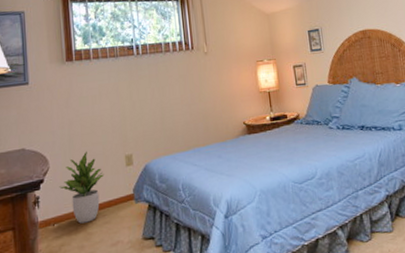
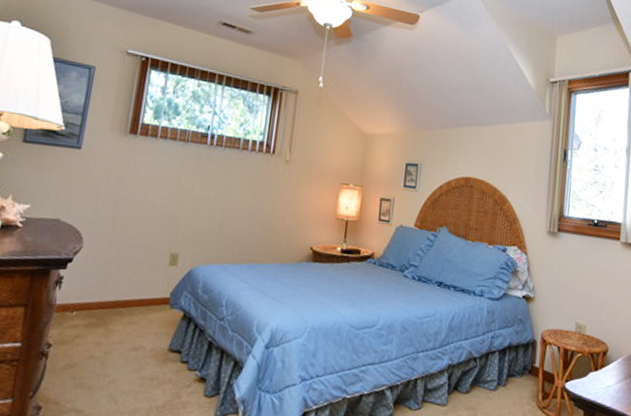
potted plant: present [59,151,104,224] -> none [88,238,142,318]

